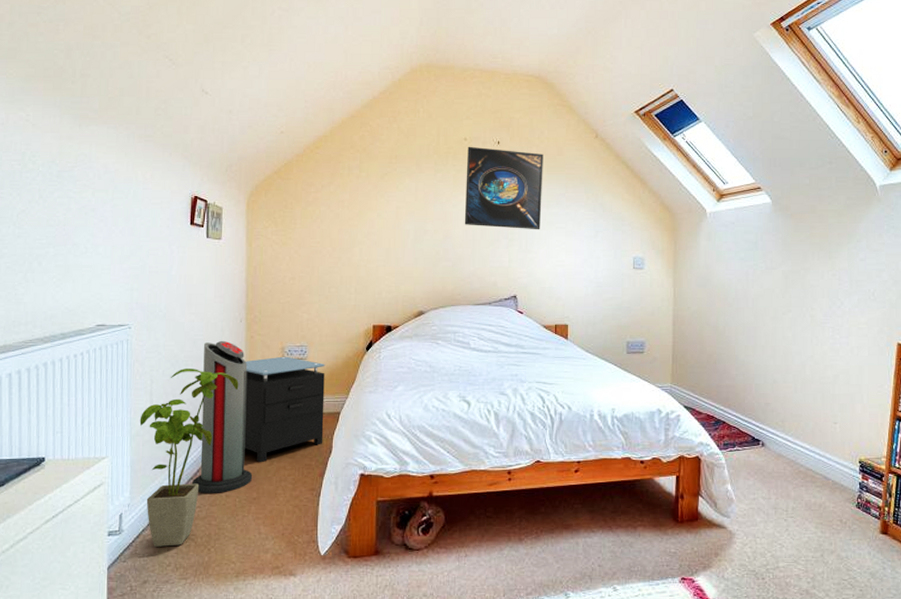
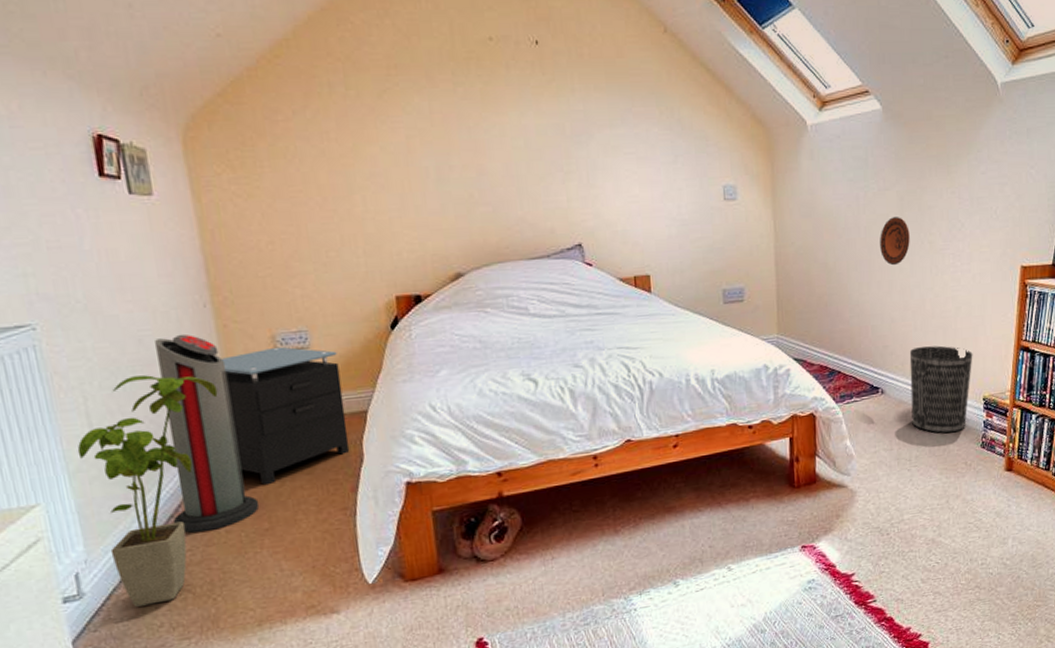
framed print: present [464,146,543,230] -> none [495,48,604,158]
decorative plate: none [766,292,793,334] -> present [880,217,910,266]
wastebasket: none [789,408,850,490] -> present [909,345,973,434]

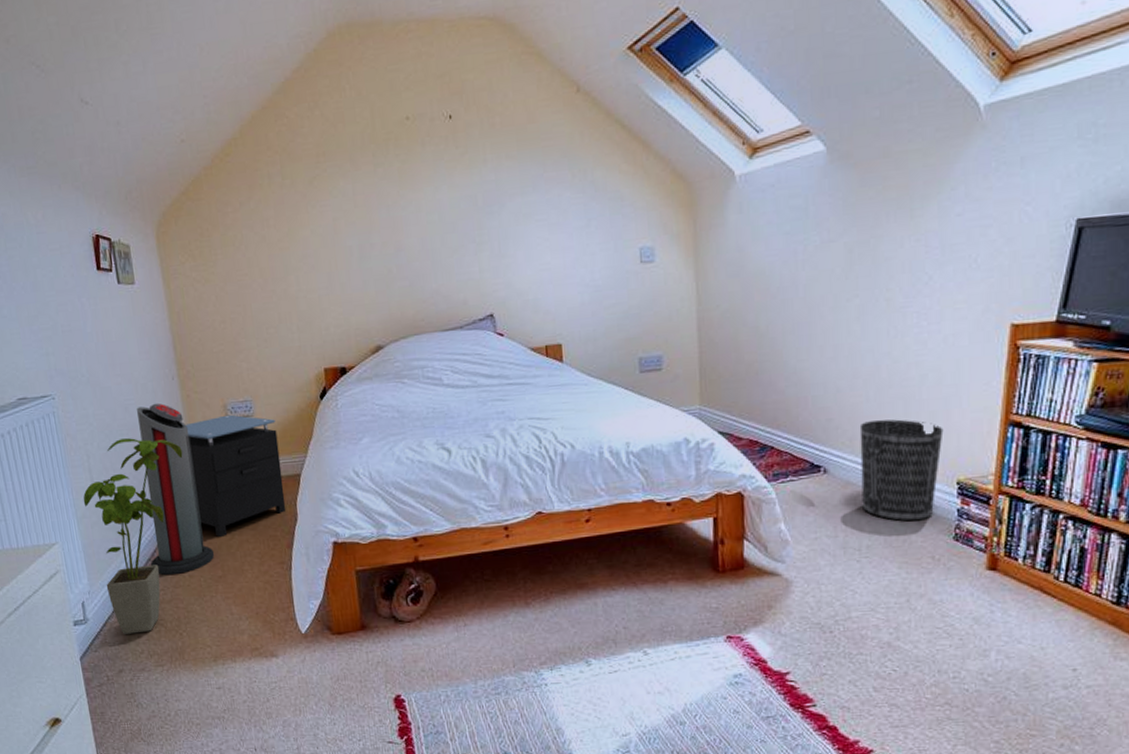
decorative plate: present [880,217,910,266] -> none [823,272,861,328]

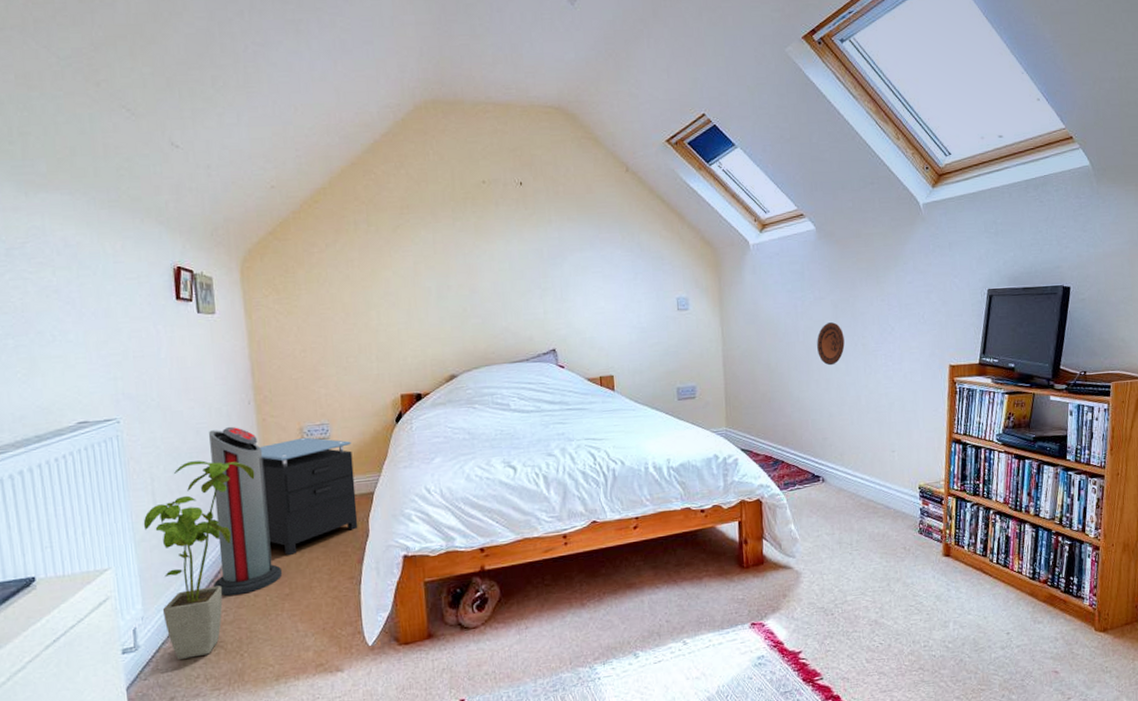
decorative plate: none [823,272,861,328] -> present [817,322,845,366]
wastebasket: present [859,419,944,522] -> none [847,438,908,520]

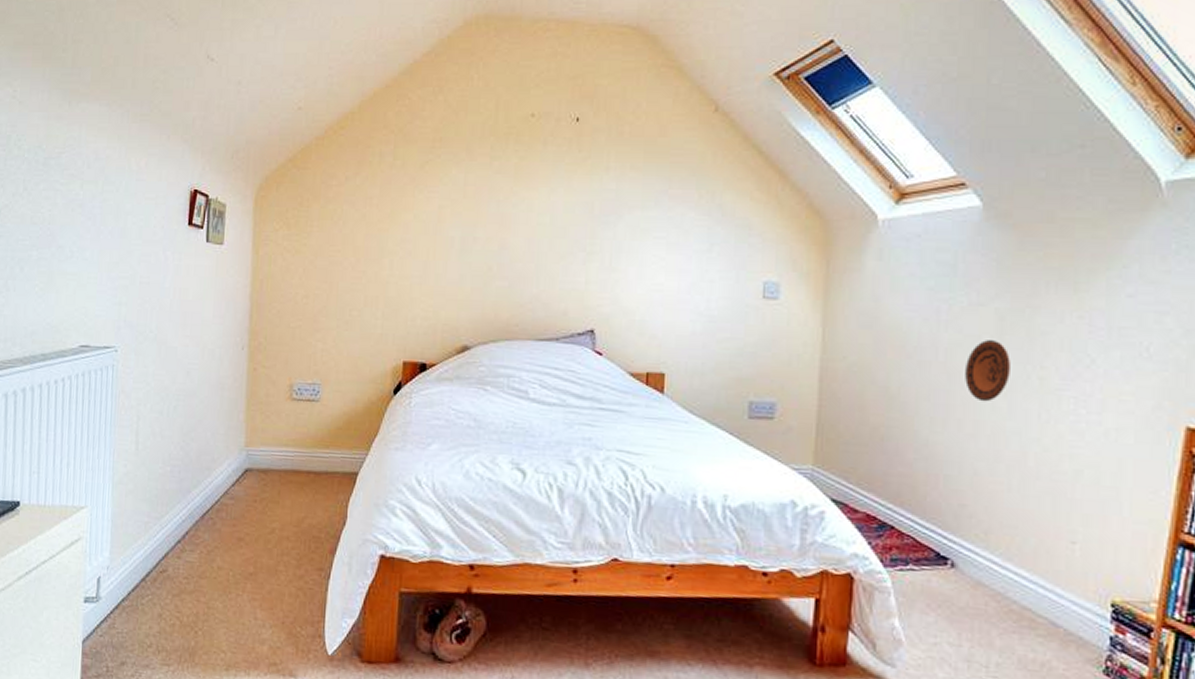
house plant: present [143,460,255,659] -> none [123,404,238,623]
air purifier: present [209,426,283,596] -> none [178,371,250,563]
nightstand: present [259,437,358,556] -> none [241,395,342,530]

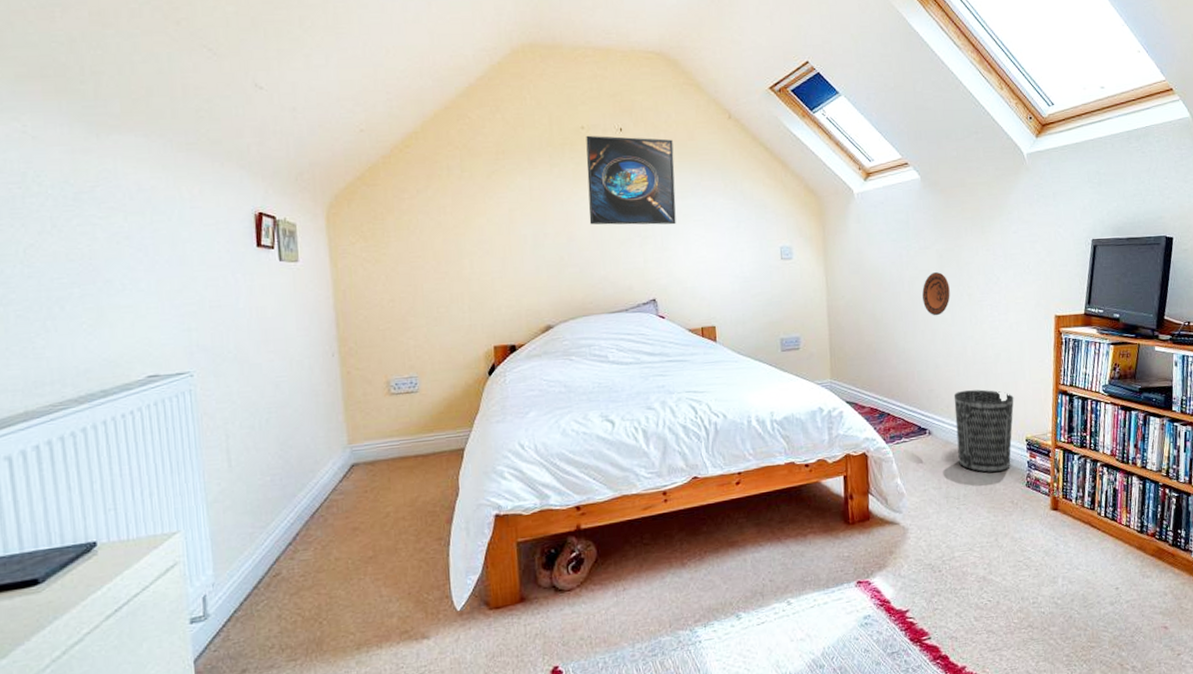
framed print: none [527,124,639,241] -> present [586,135,676,225]
wastebasket: none [994,514,1099,644] -> present [953,389,1014,473]

